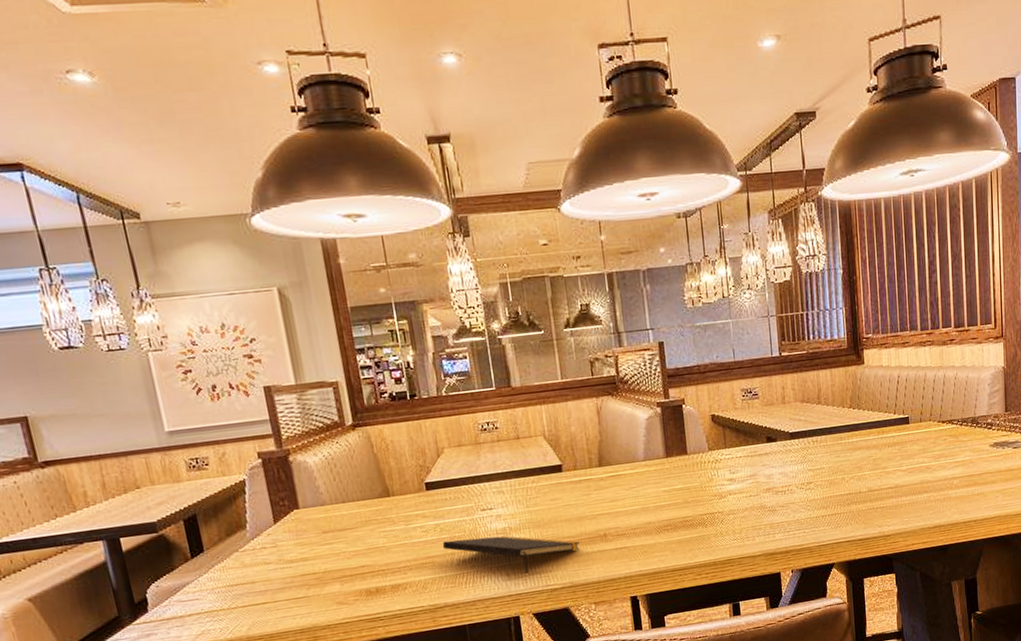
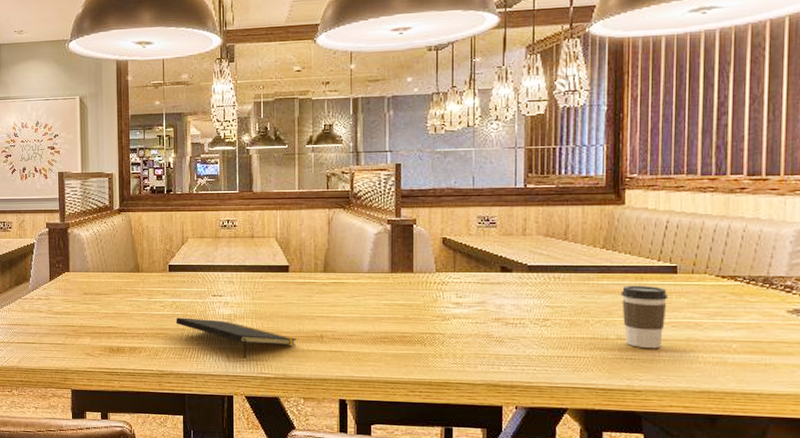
coffee cup: none [867,438,905,497] -> present [620,285,669,349]

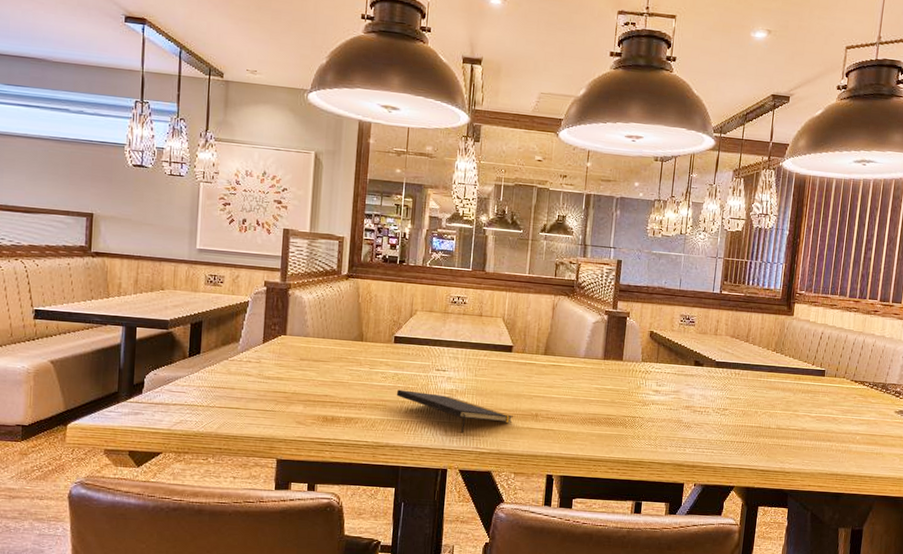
coffee cup: present [620,285,669,349] -> none [782,383,817,438]

